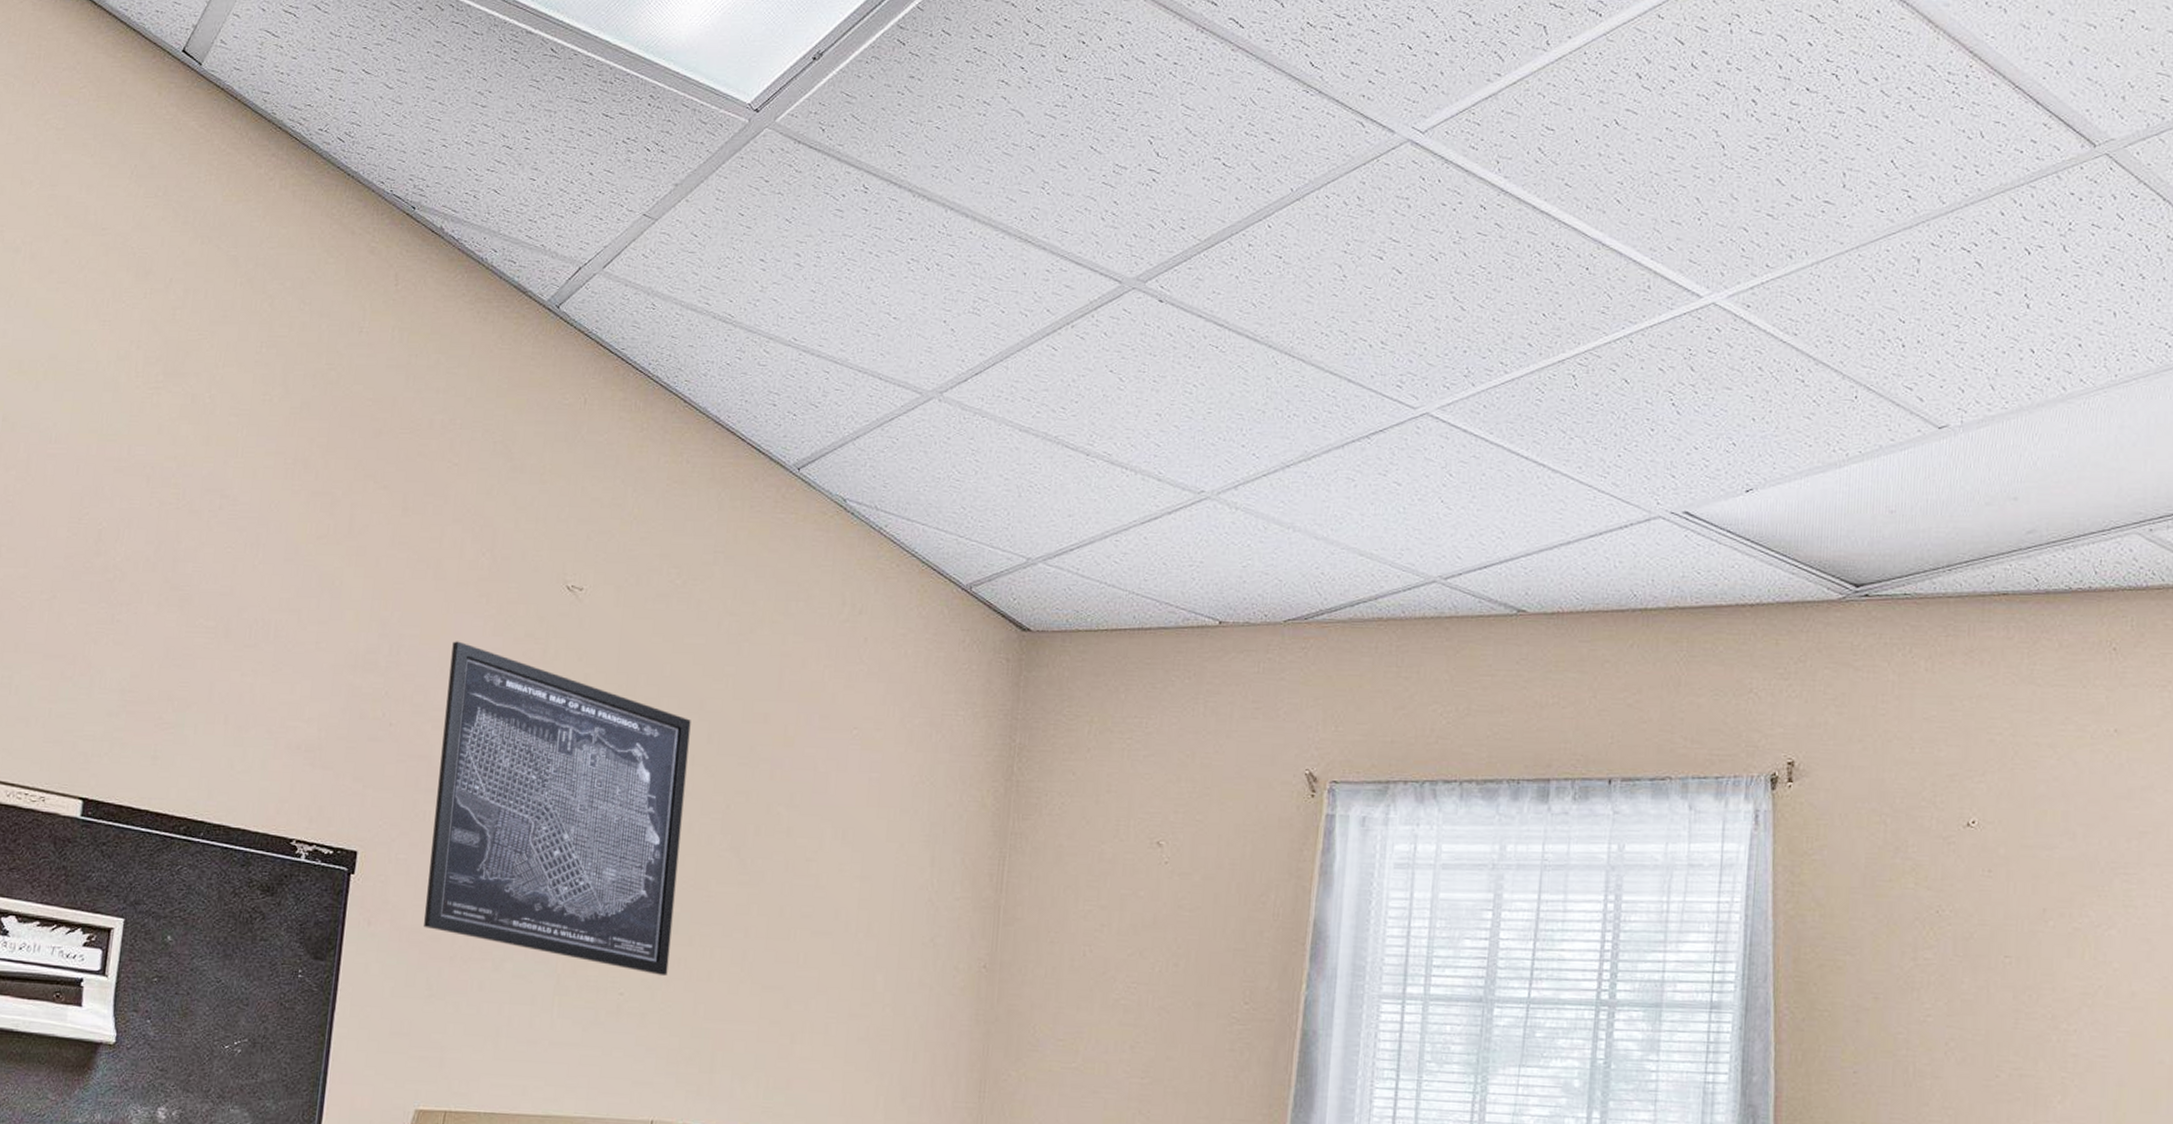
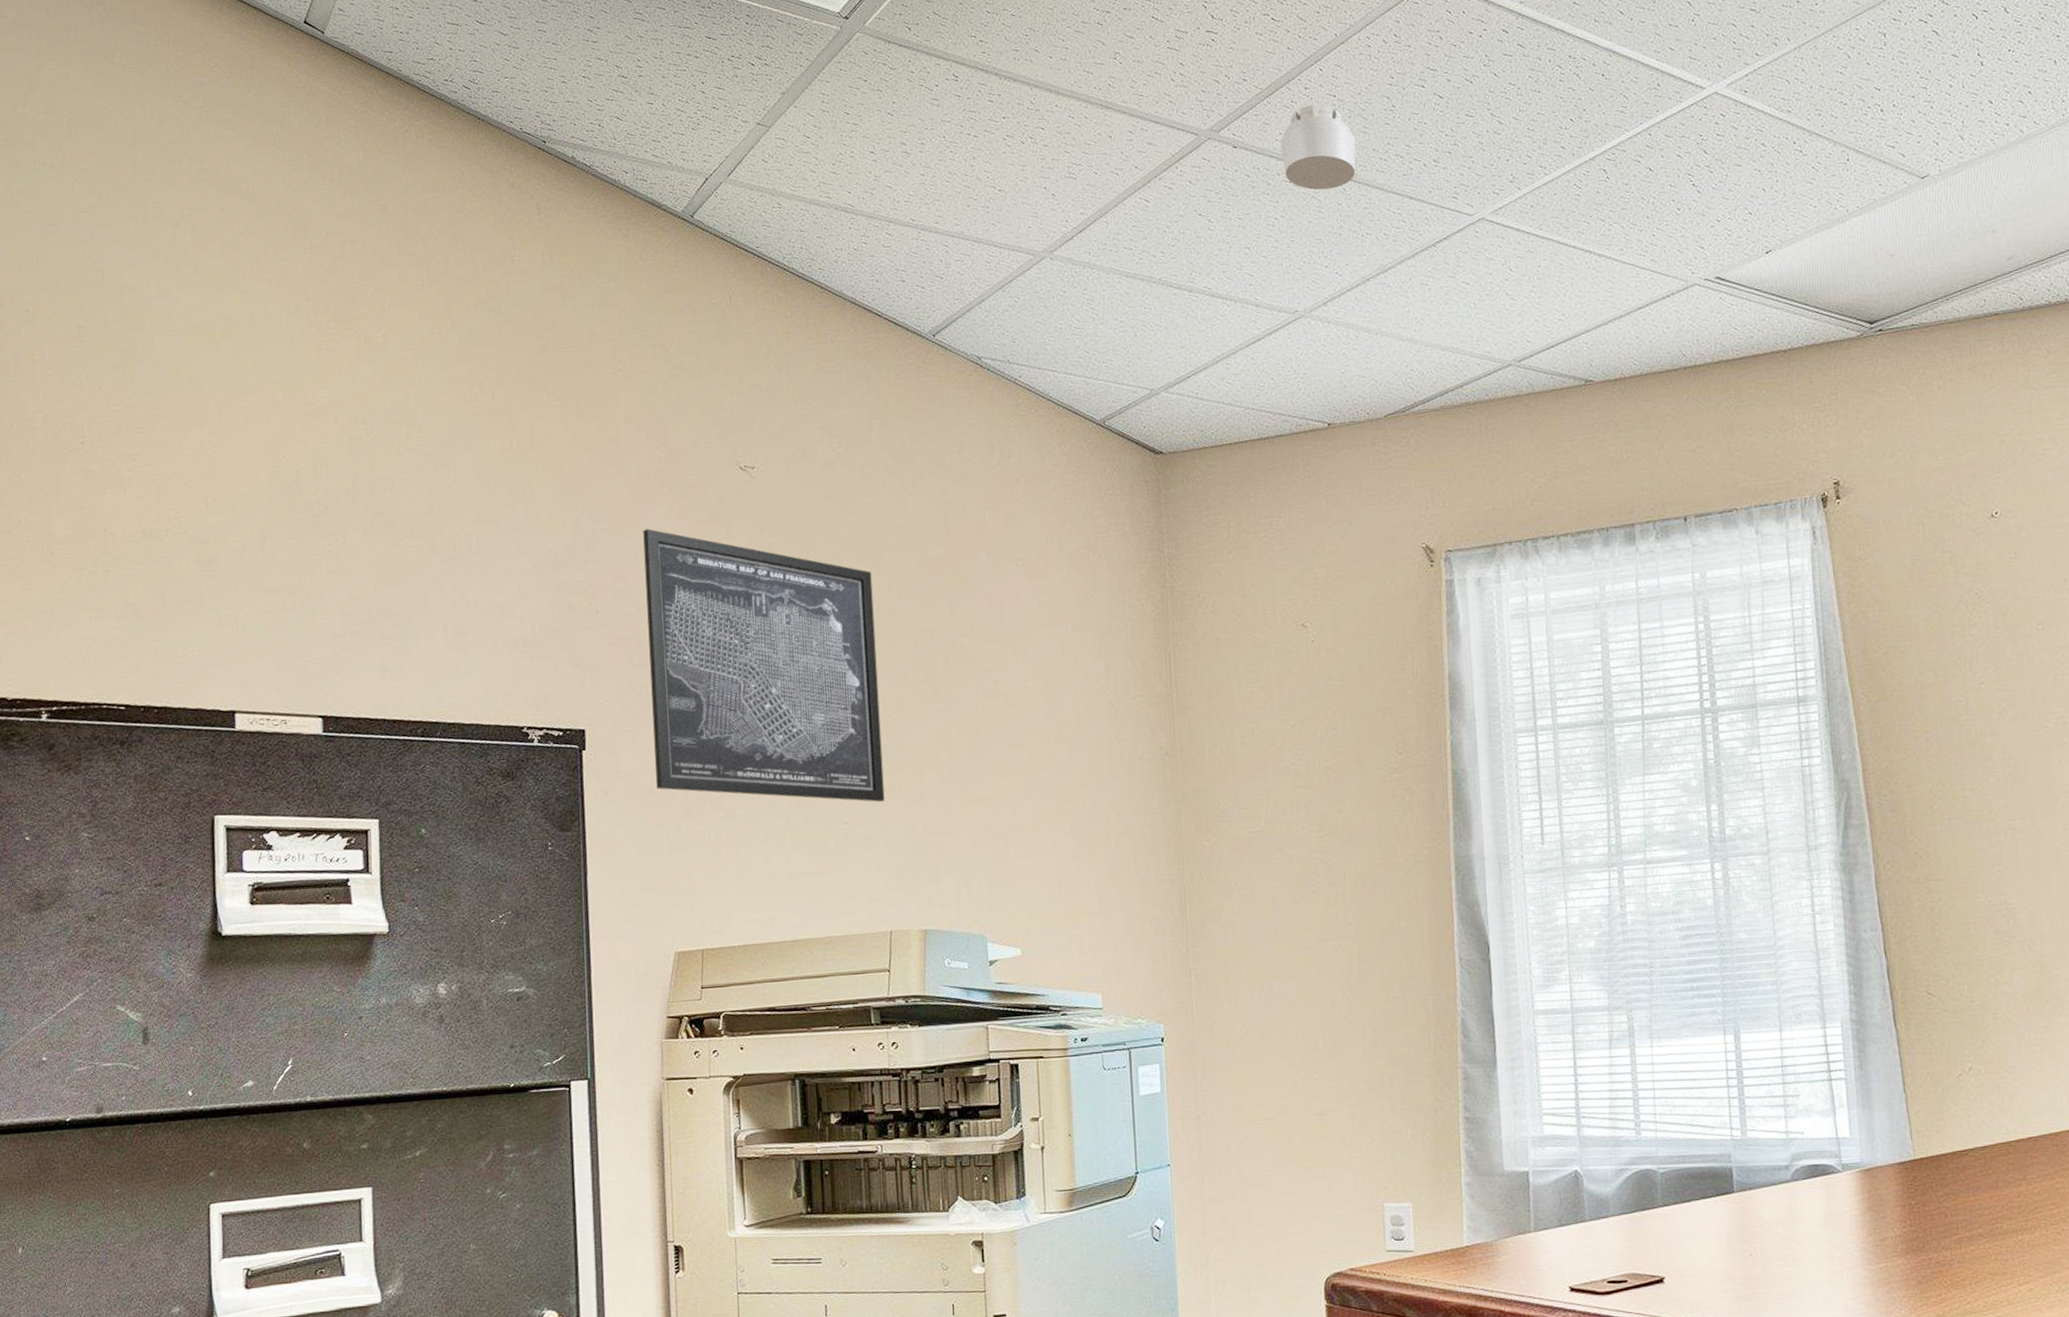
smoke detector: none [1212,264,1297,360] -> present [1281,104,1356,190]

